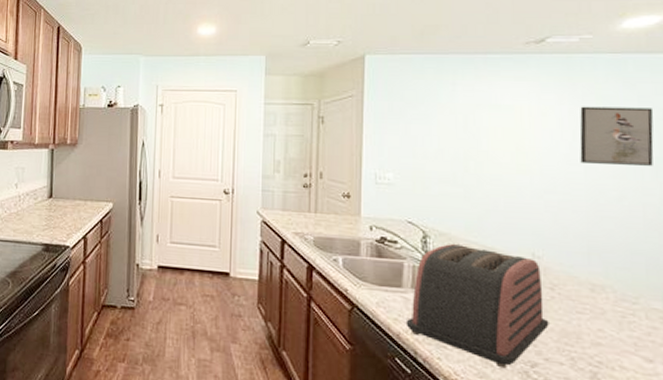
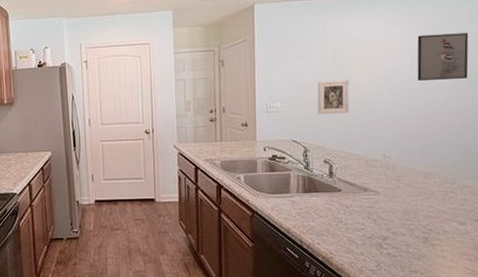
toaster: present [405,244,549,369] -> none [293,154,396,244]
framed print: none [442,151,486,196] -> present [317,79,350,115]

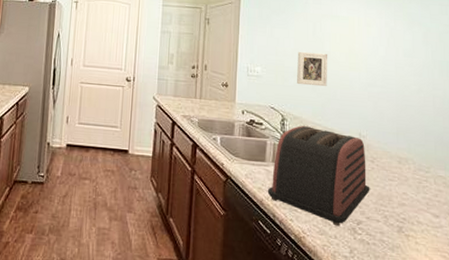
toaster: none [293,154,396,244] -> present [267,126,370,227]
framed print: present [417,33,469,81] -> none [392,20,440,67]

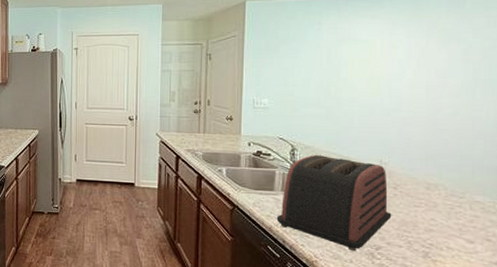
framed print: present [297,51,328,87] -> none [309,80,345,115]

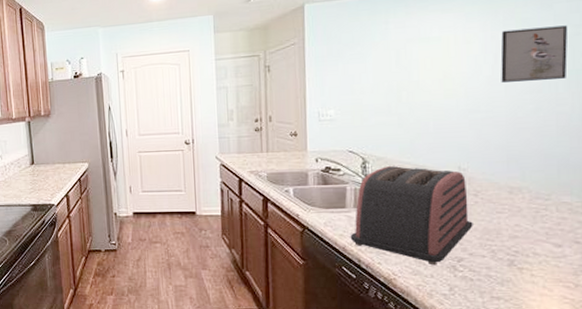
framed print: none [423,38,486,86] -> present [501,25,568,83]

